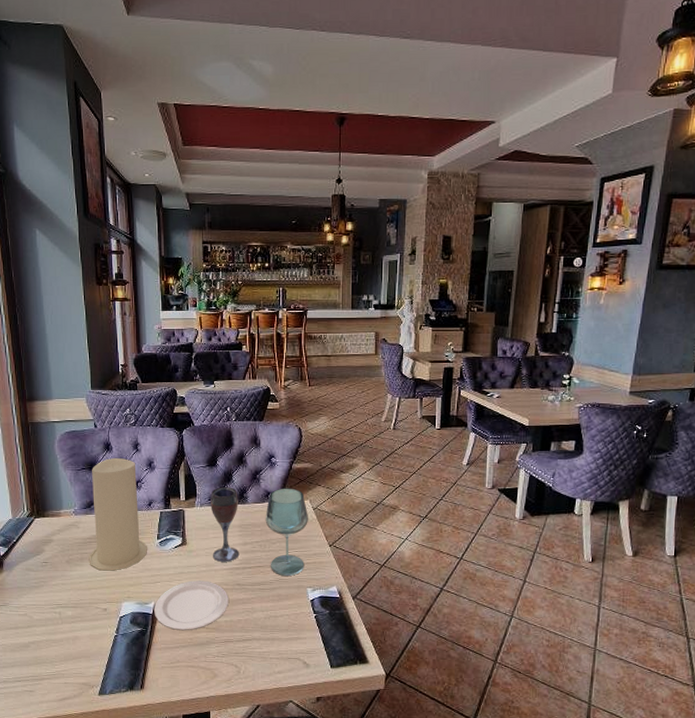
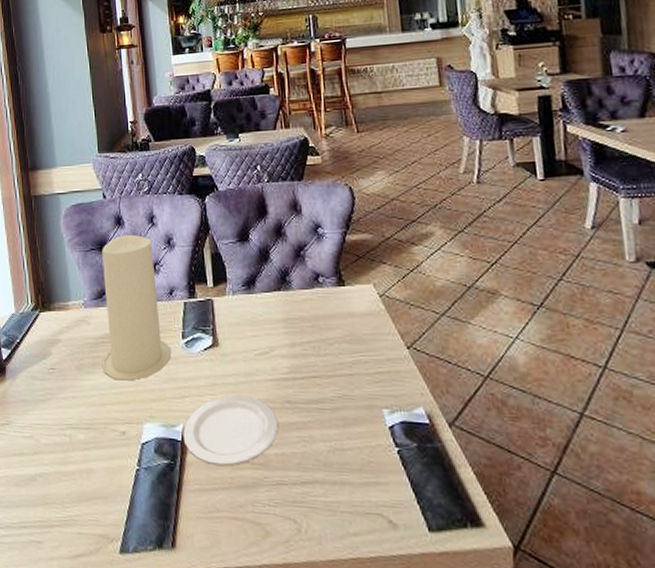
cup: present [210,487,240,562] -> none [244,268,287,370]
wine glass: present [265,488,308,576] -> none [316,268,376,391]

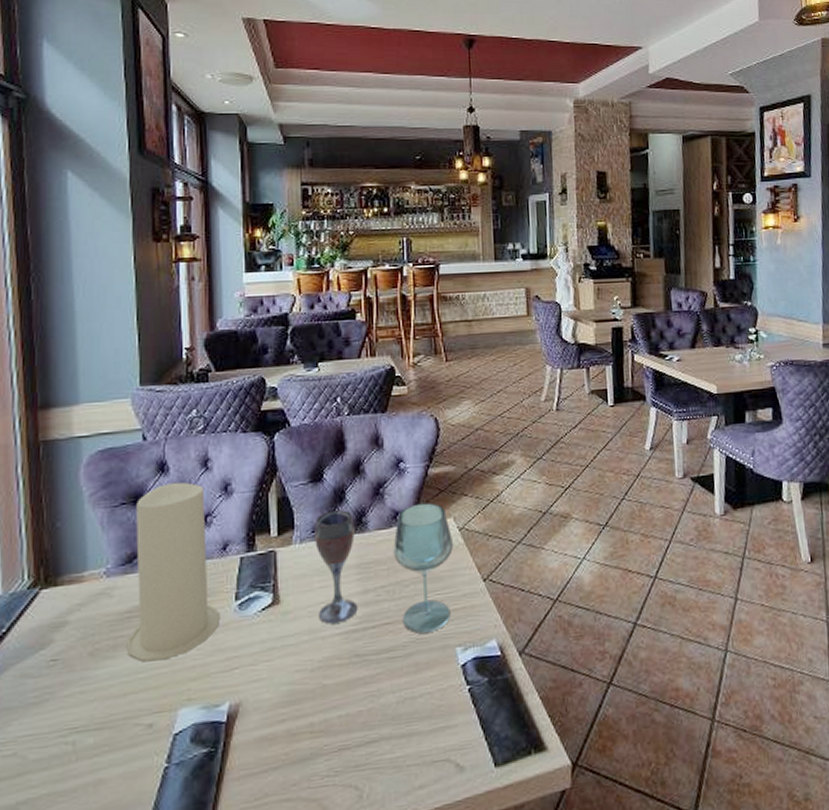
plate: present [183,395,278,467] -> none [228,656,343,744]
cup: none [244,268,287,370] -> present [314,510,358,624]
wine glass: none [316,268,376,391] -> present [393,503,453,634]

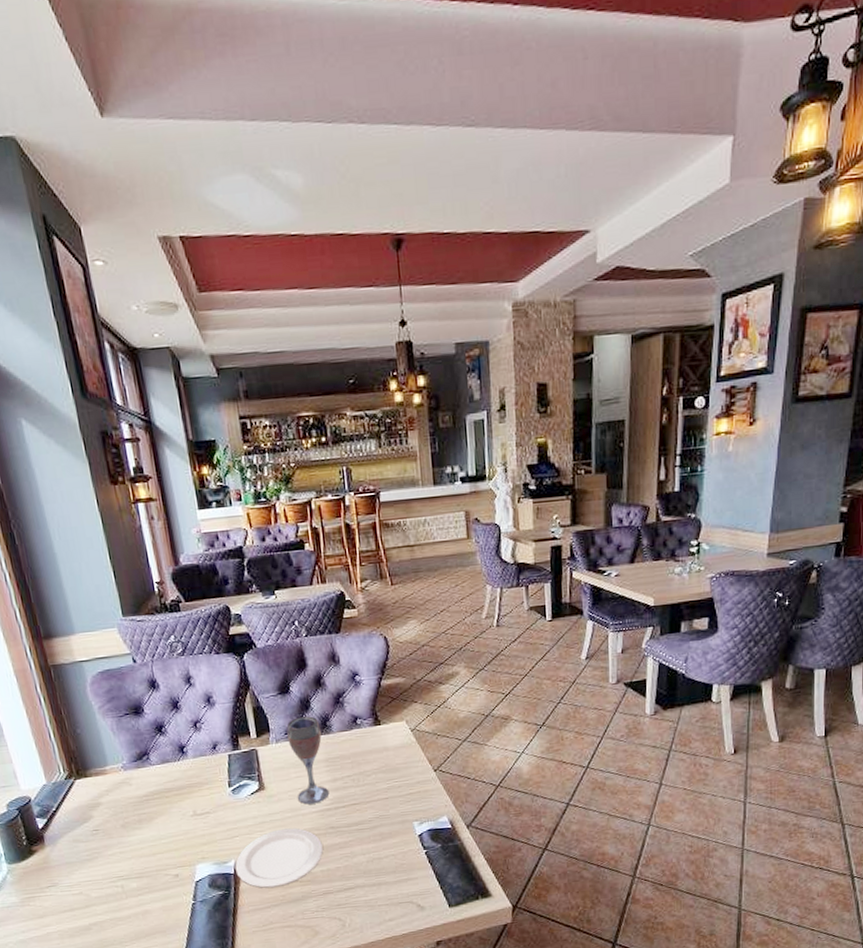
candle: present [126,481,219,662] -> none [137,696,219,832]
plate: none [228,656,343,744] -> present [235,828,323,889]
wine glass: present [393,503,453,634] -> none [354,709,408,812]

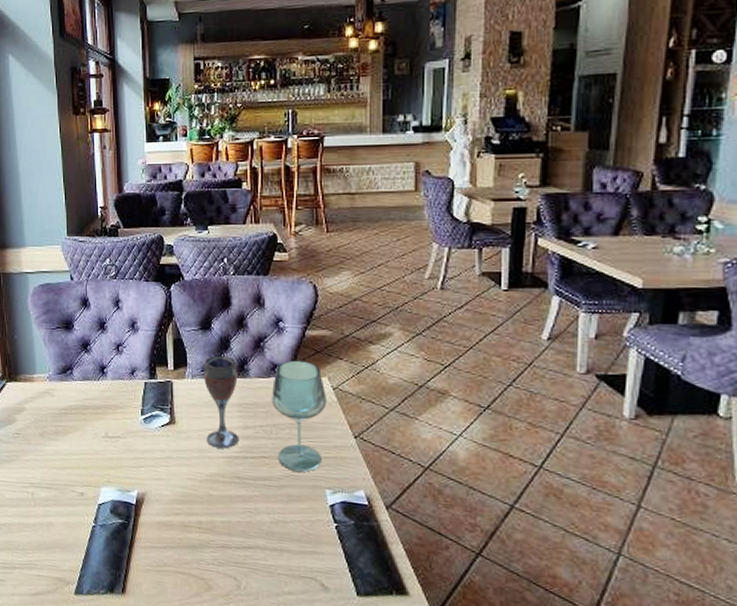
plate: present [235,828,323,889] -> none [137,468,226,529]
wine glass: none [354,709,408,812] -> present [271,360,326,472]

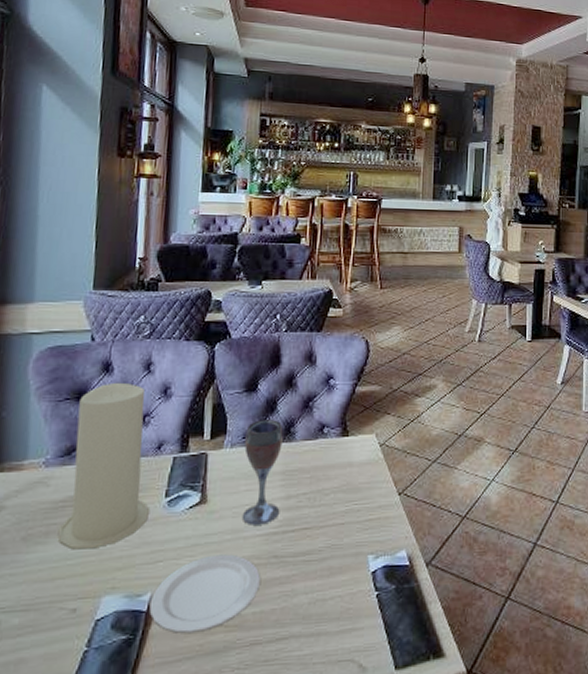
candle: none [64,315,129,449] -> present [58,382,149,550]
plate: none [137,468,226,529] -> present [149,554,260,634]
wine glass: present [271,360,326,472] -> none [317,418,373,540]

